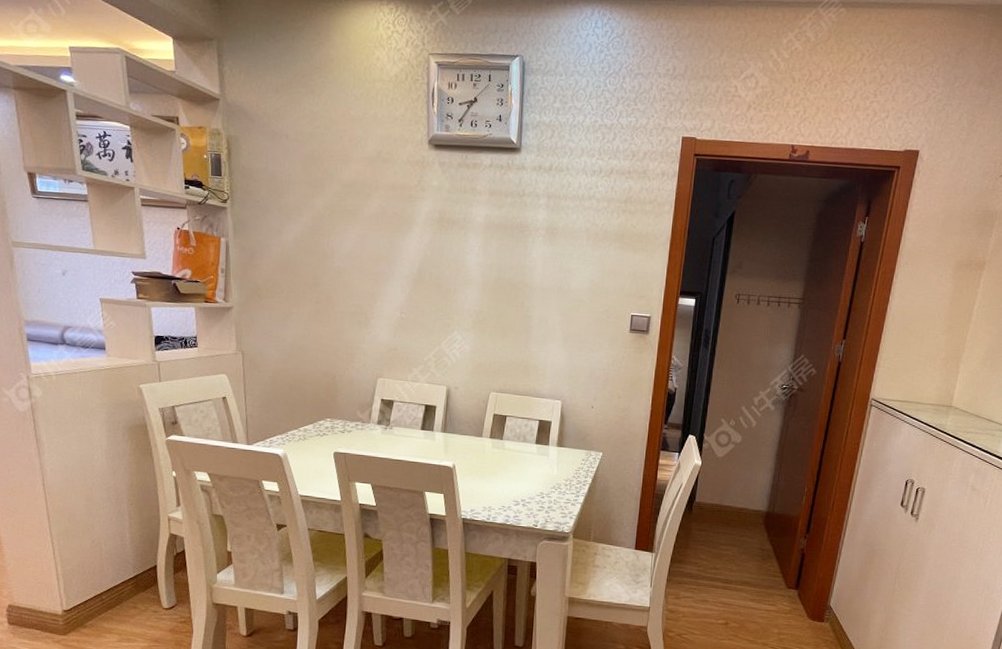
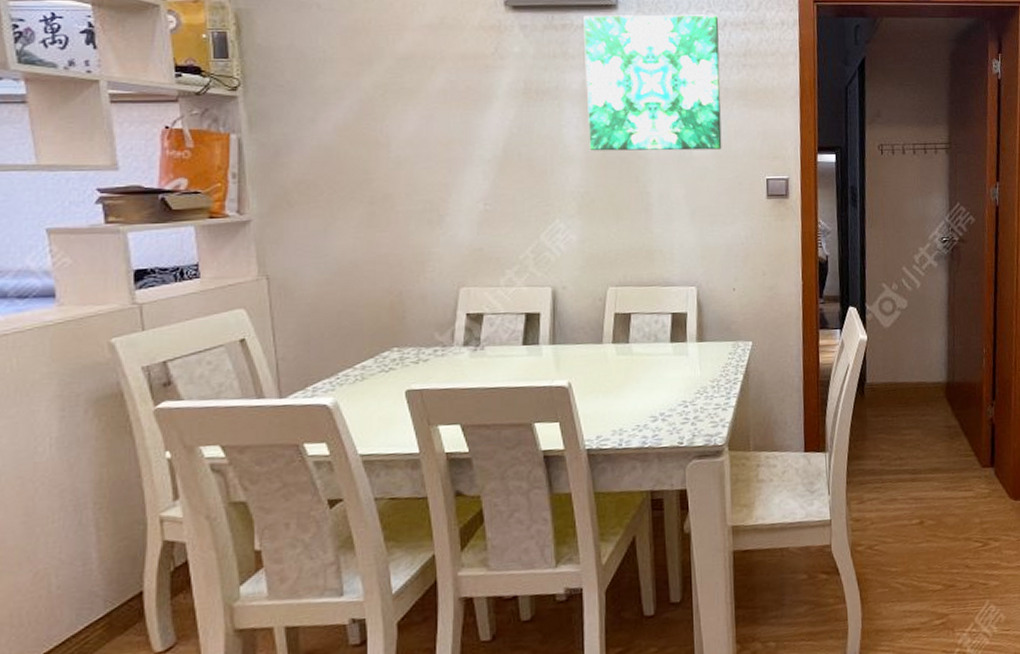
wall art: none [486,156,607,285] -> present [583,14,722,151]

